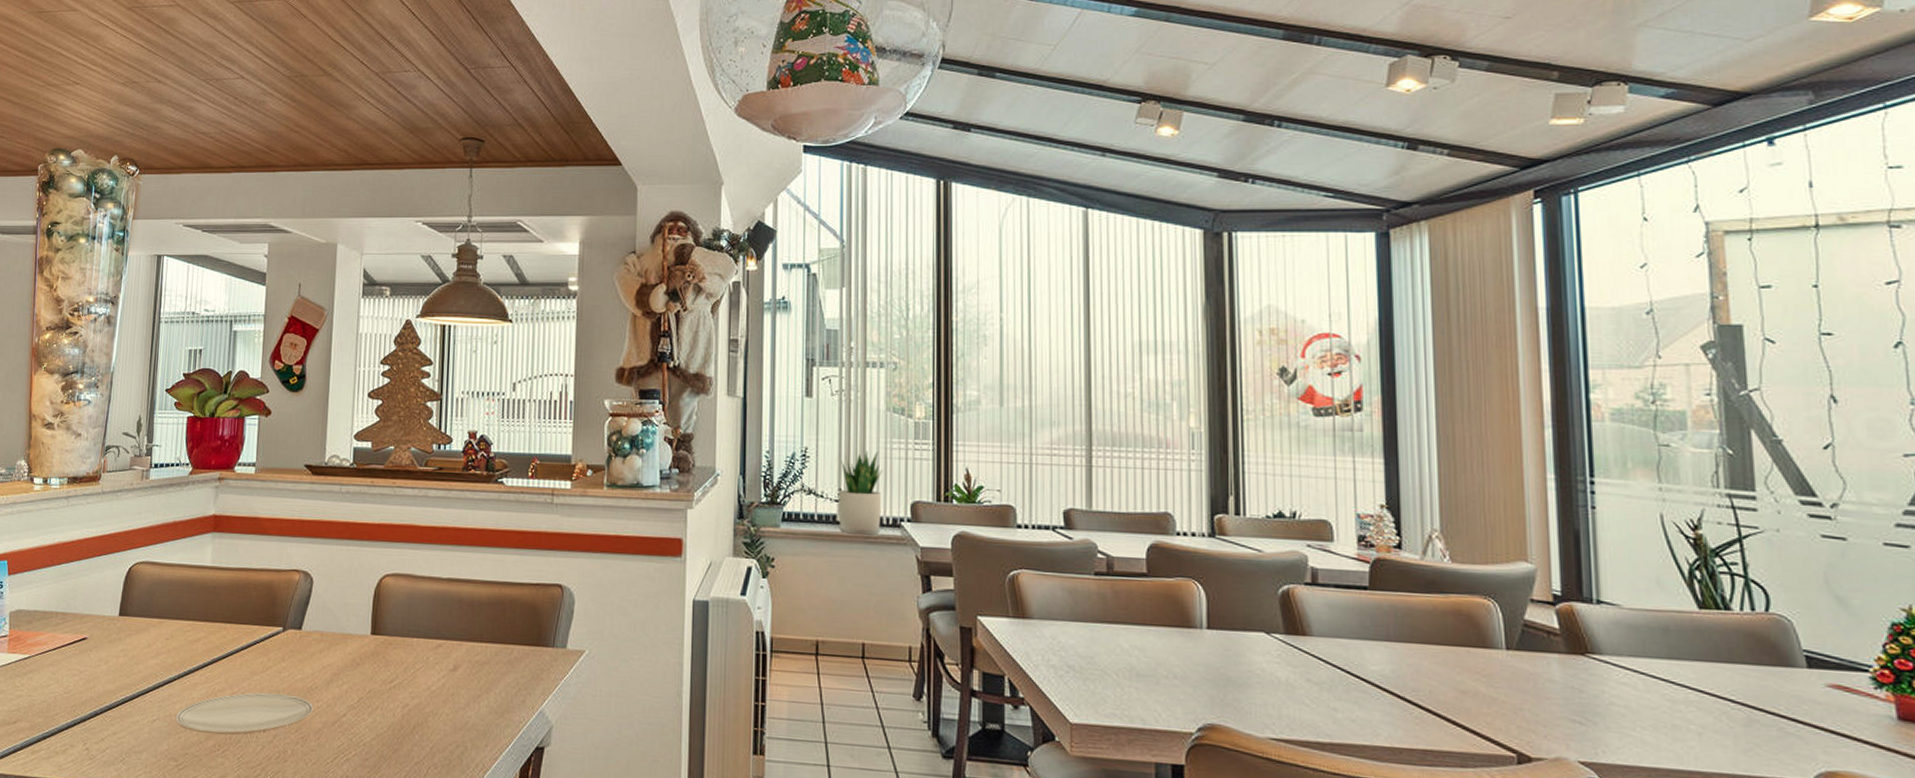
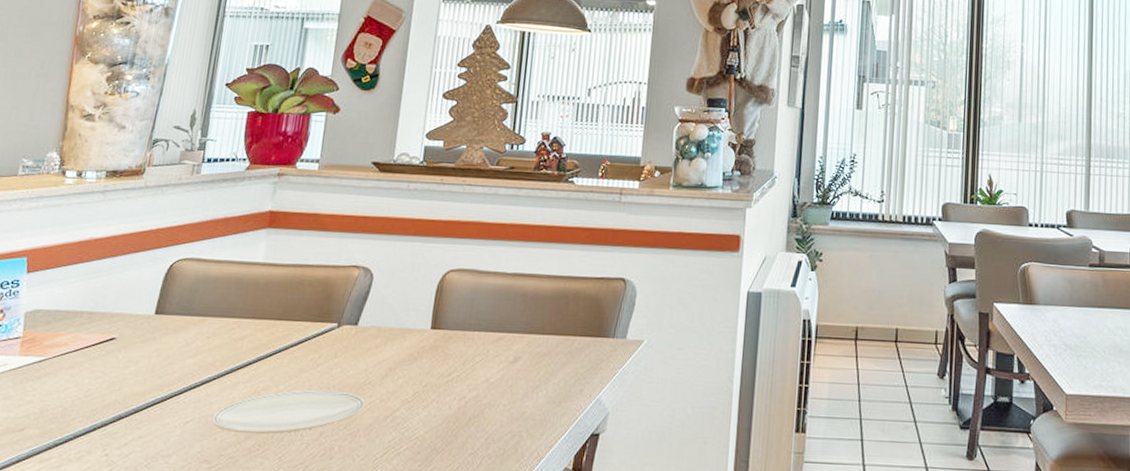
planter: present [838,451,882,536] -> none [880,158,919,233]

